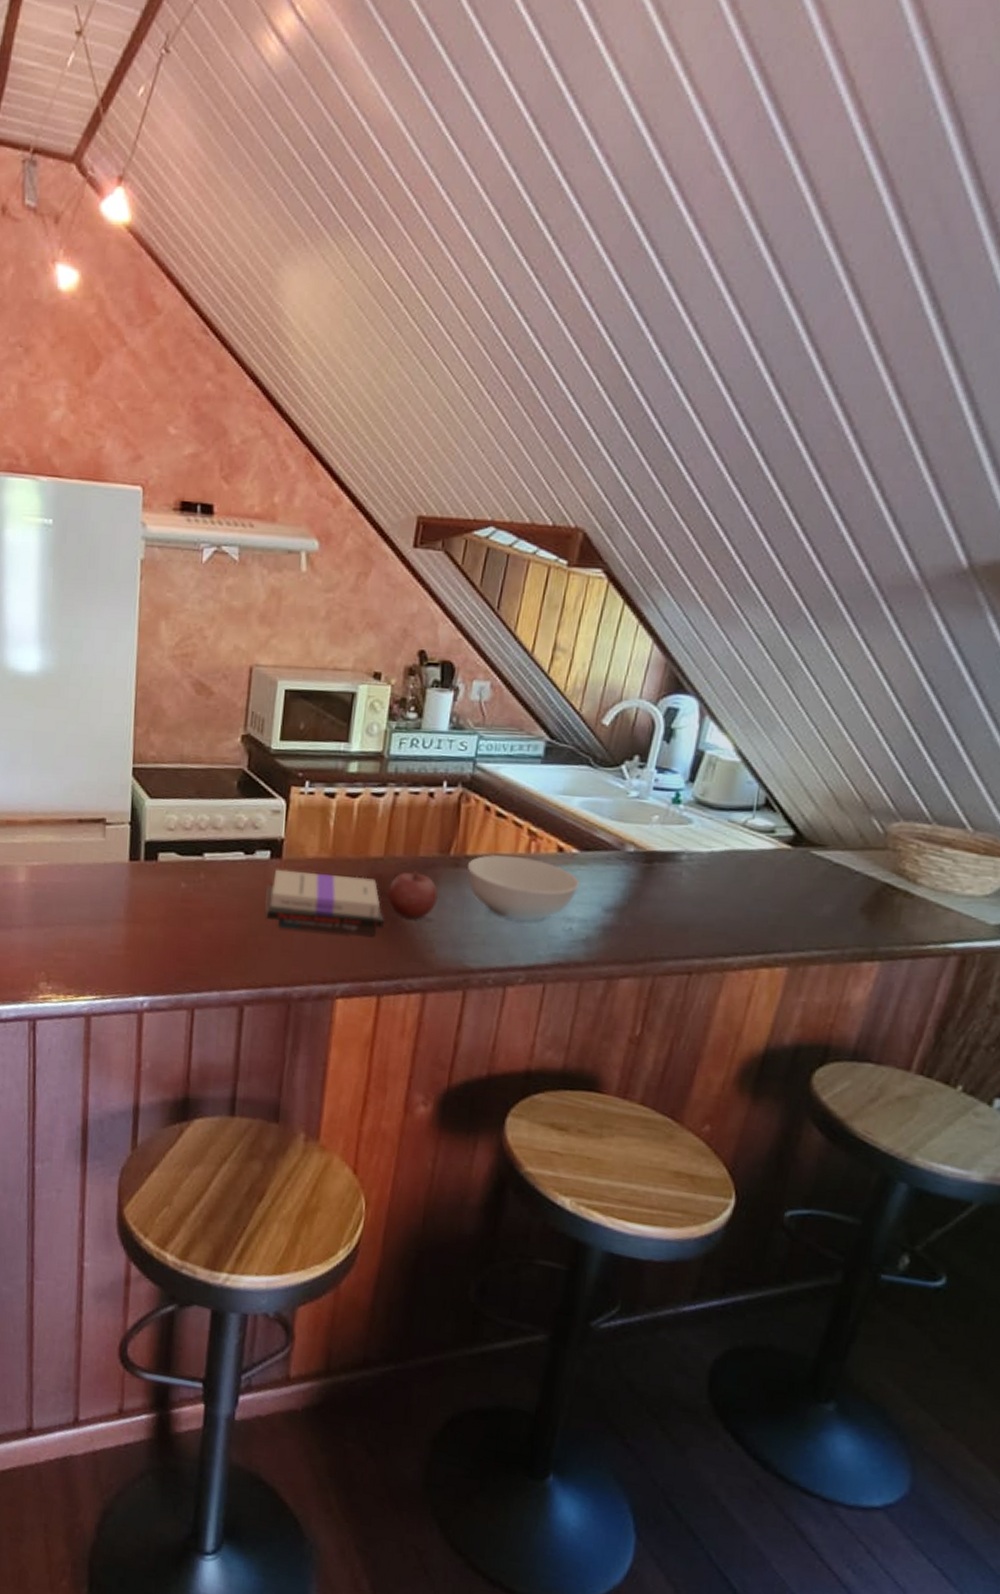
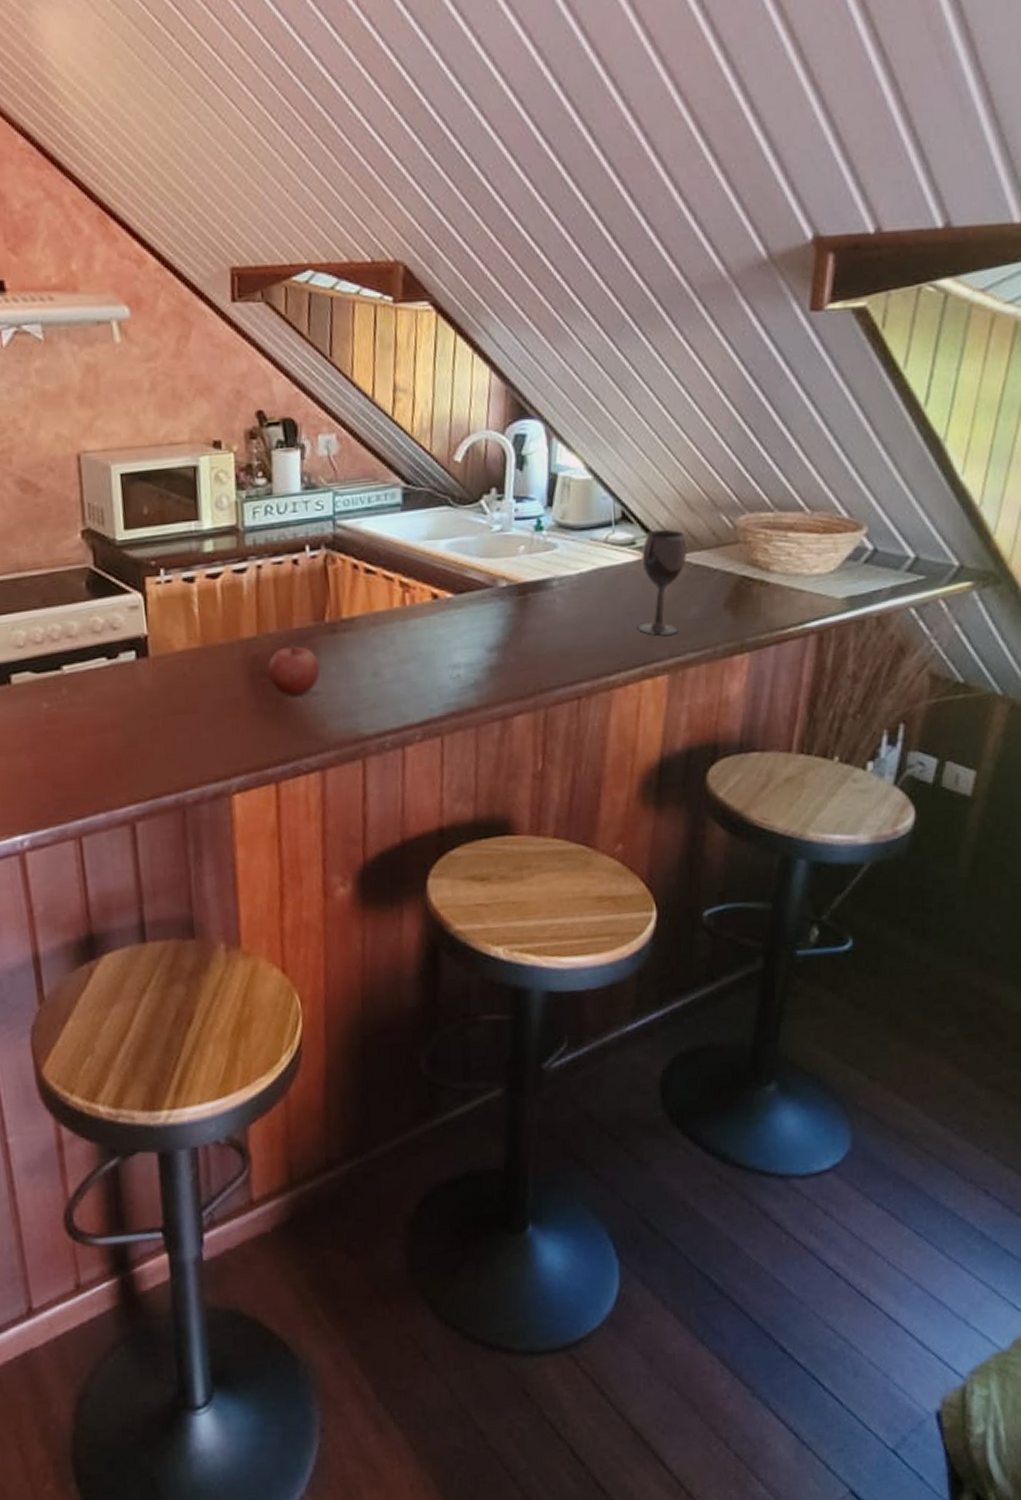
books: present [265,869,384,937] -> none [136,660,270,732]
bowl: present [467,854,580,923] -> none [344,610,460,679]
wine glass: none [762,822,830,930] -> present [637,529,687,637]

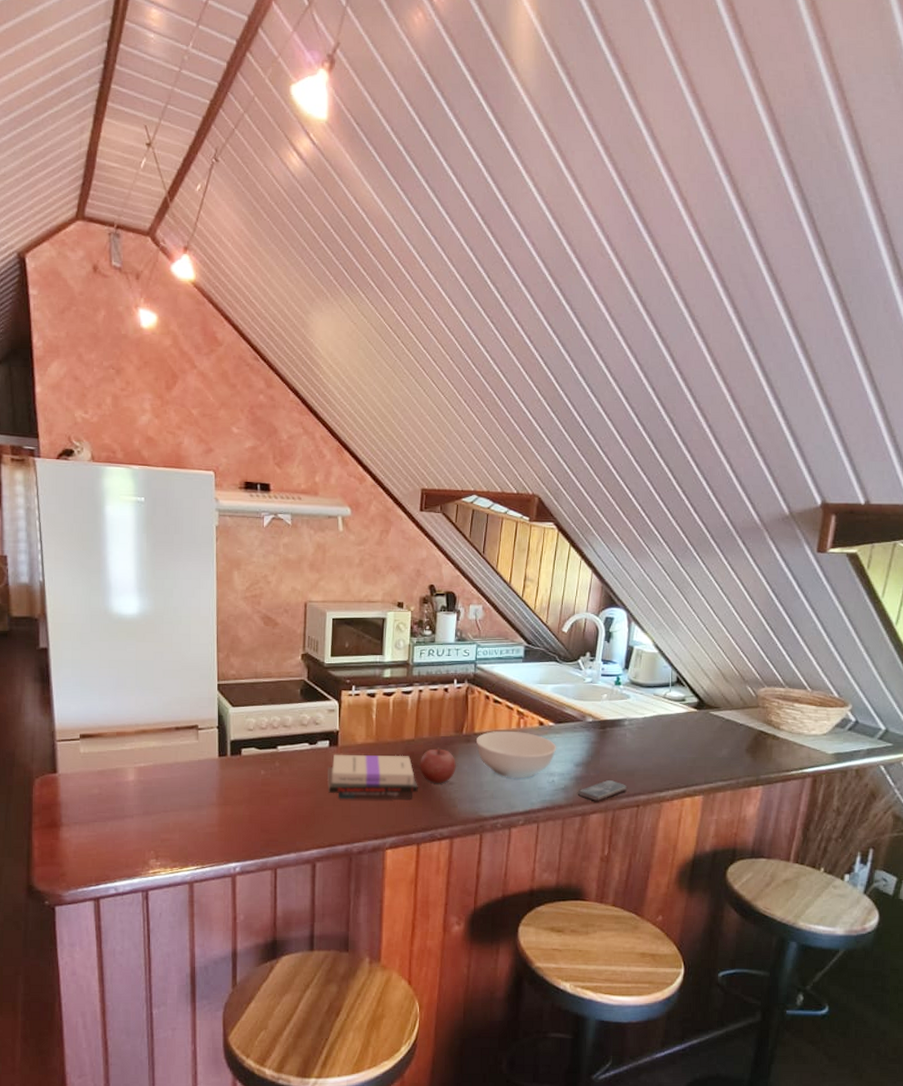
books: none [136,660,270,732] -> present [327,754,418,800]
bowl: none [344,610,460,679] -> present [475,730,557,779]
mobile phone: none [495,666,563,699] -> present [578,780,628,802]
wine glass: present [637,529,687,637] -> none [683,692,722,768]

